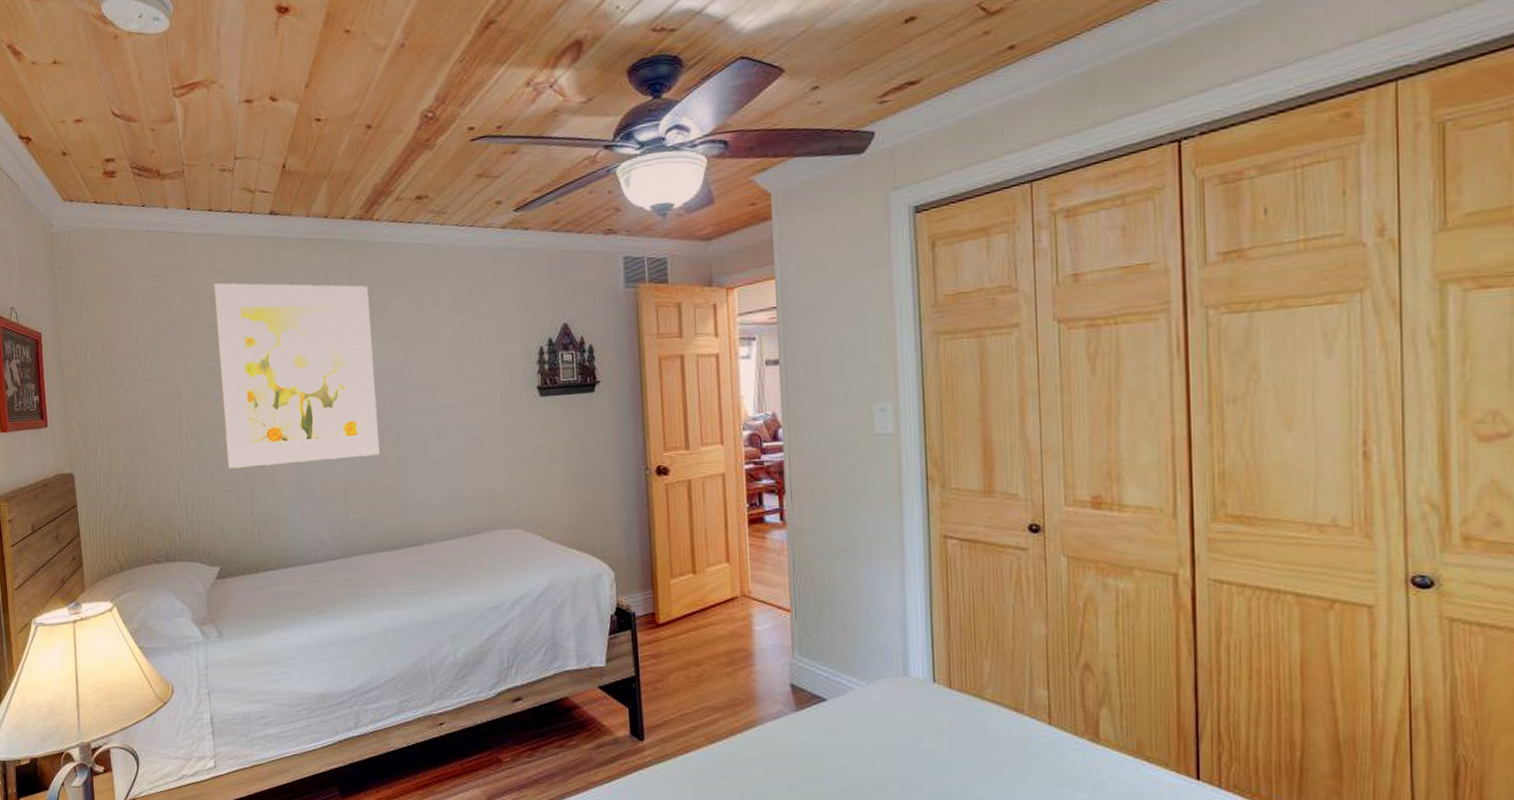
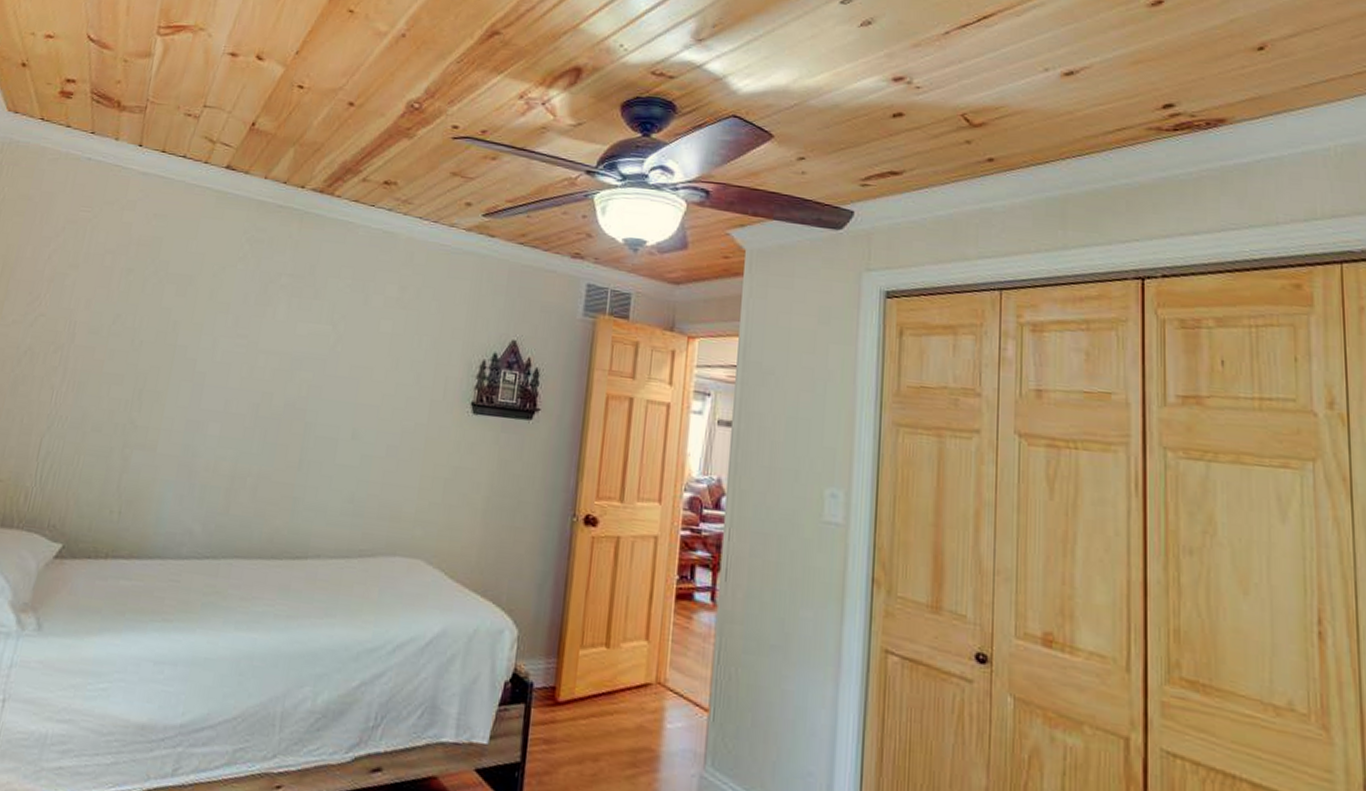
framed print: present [214,283,379,469] -> none [105,227,312,447]

